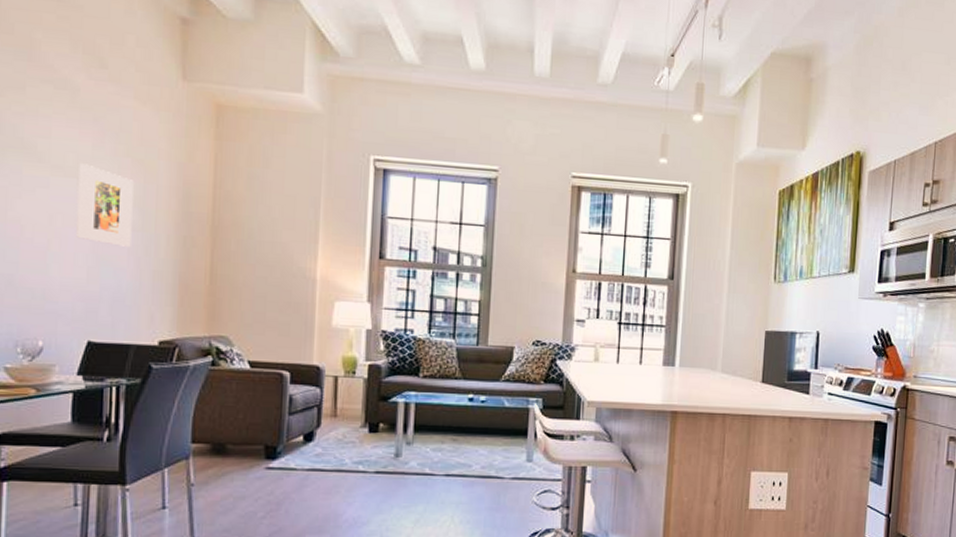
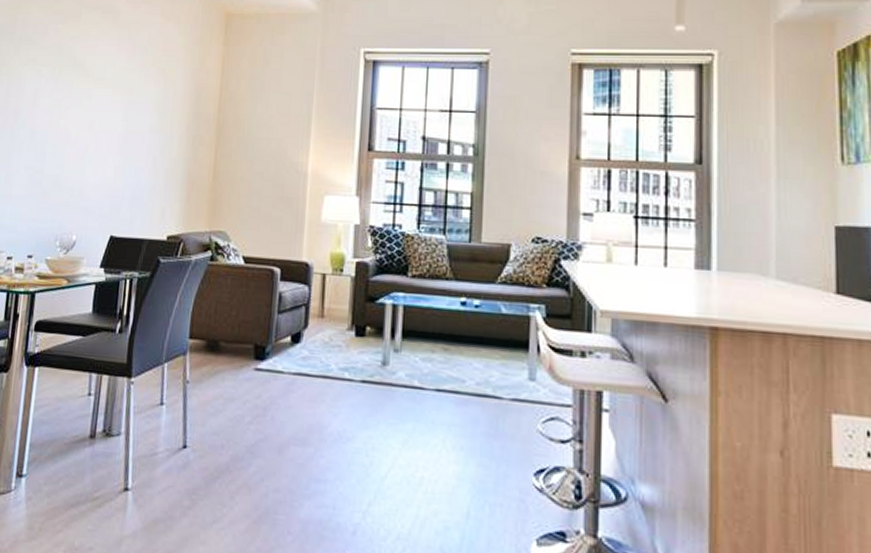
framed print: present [76,163,134,247] -> none [108,75,156,148]

